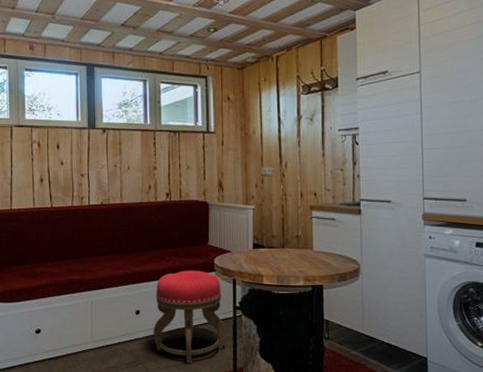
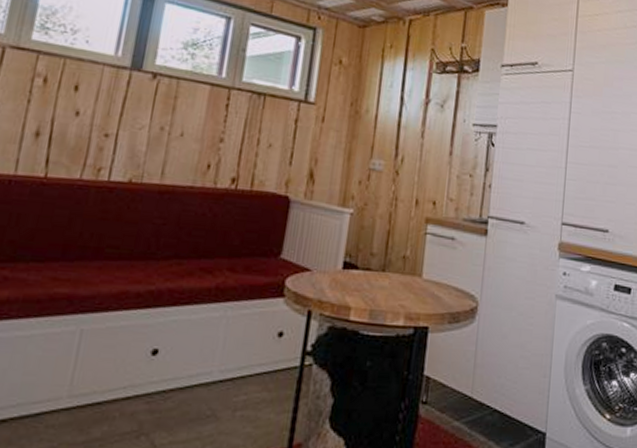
stool: present [153,270,226,364] -> none [172,292,290,436]

